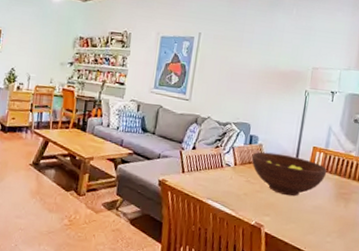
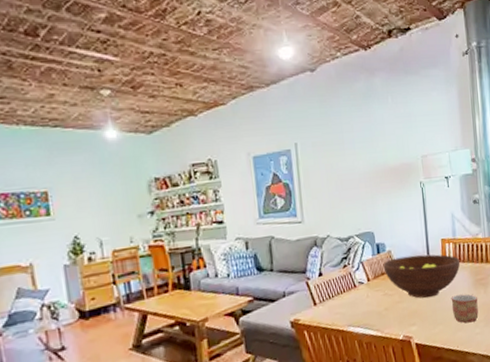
mug: none [308,201,336,231] -> present [451,294,479,324]

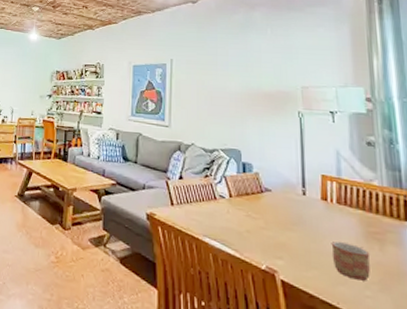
fruit bowl: present [383,254,461,299] -> none [248,181,346,236]

